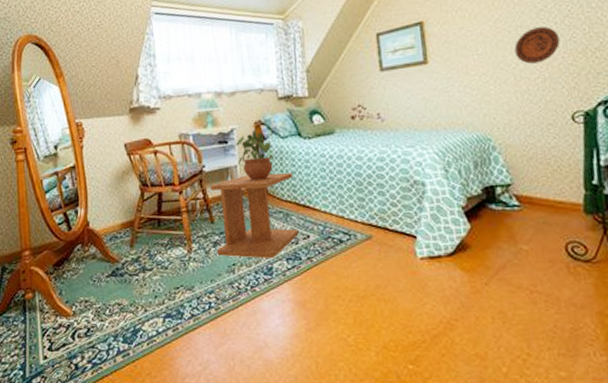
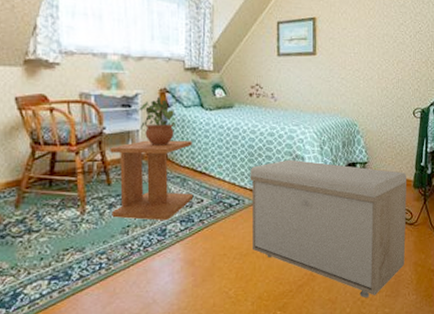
storage bench: none [359,186,583,356] -> present [250,159,407,298]
decorative plate: present [514,26,561,64] -> none [380,38,412,67]

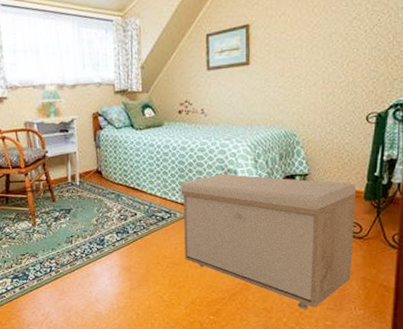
side table: present [110,140,194,221] -> none [52,159,128,232]
potted plant: present [137,96,177,145] -> none [73,120,110,165]

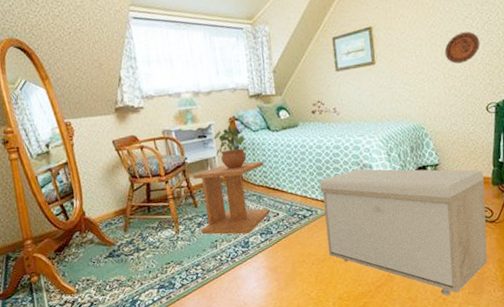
side table: none [52,159,128,232] -> present [193,161,270,235]
potted plant: none [73,120,110,165] -> present [211,125,248,169]
decorative plate: none [326,34,367,69] -> present [444,31,480,64]

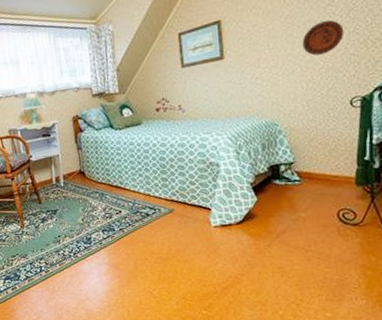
side table: present [193,161,270,235] -> none [37,159,112,231]
potted plant: present [211,125,248,169] -> none [55,123,91,167]
storage bench: present [319,168,488,296] -> none [163,167,349,302]

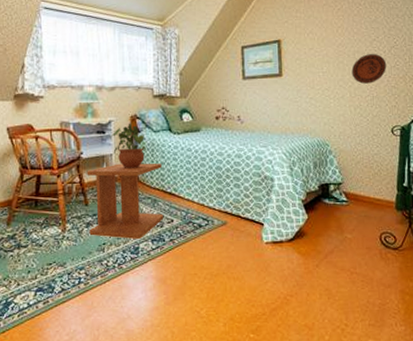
side table: none [37,159,112,231] -> present [87,163,164,239]
potted plant: none [55,123,91,167] -> present [110,123,147,168]

